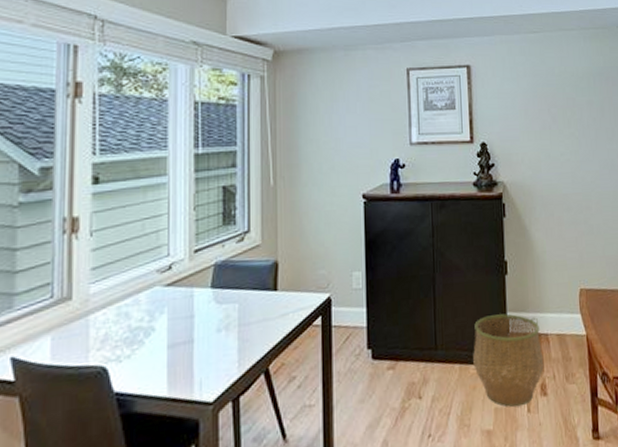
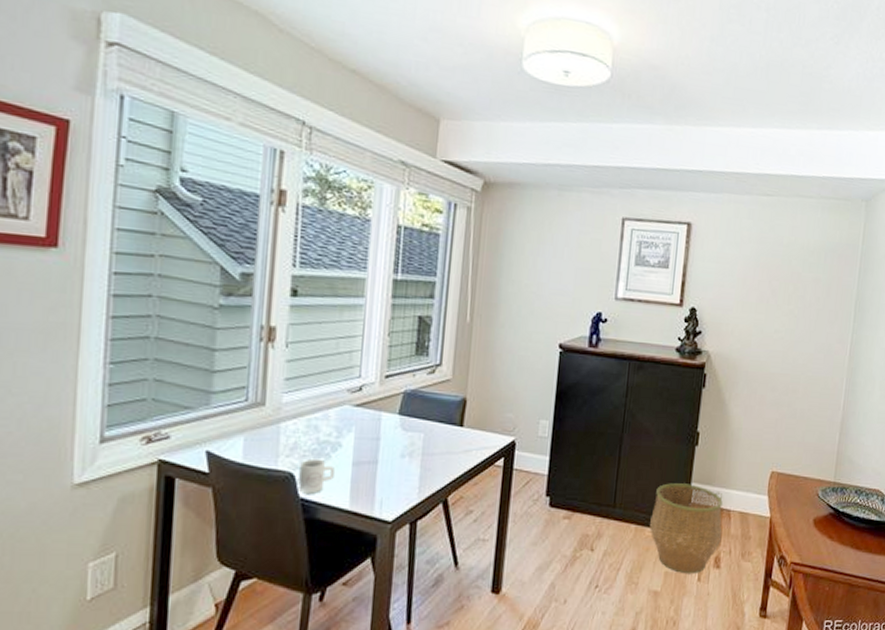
mug: none [112,347,149,387] -> present [298,458,335,494]

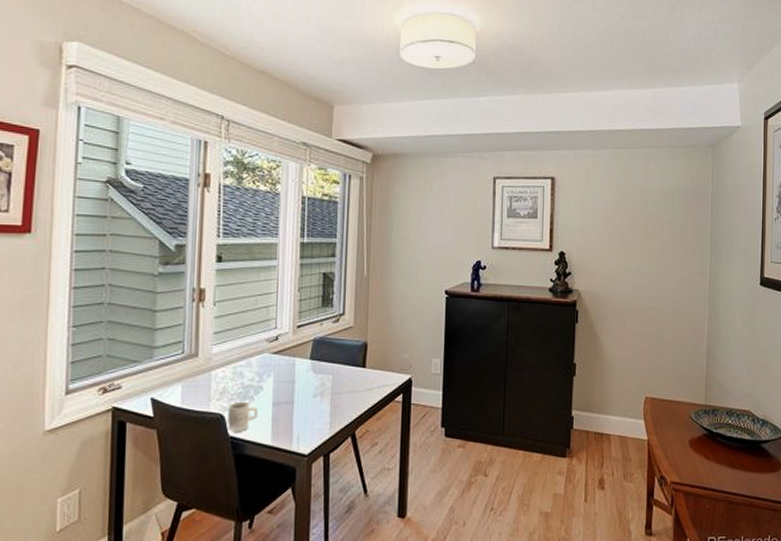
basket: present [650,483,723,573] -> none [537,411,604,495]

